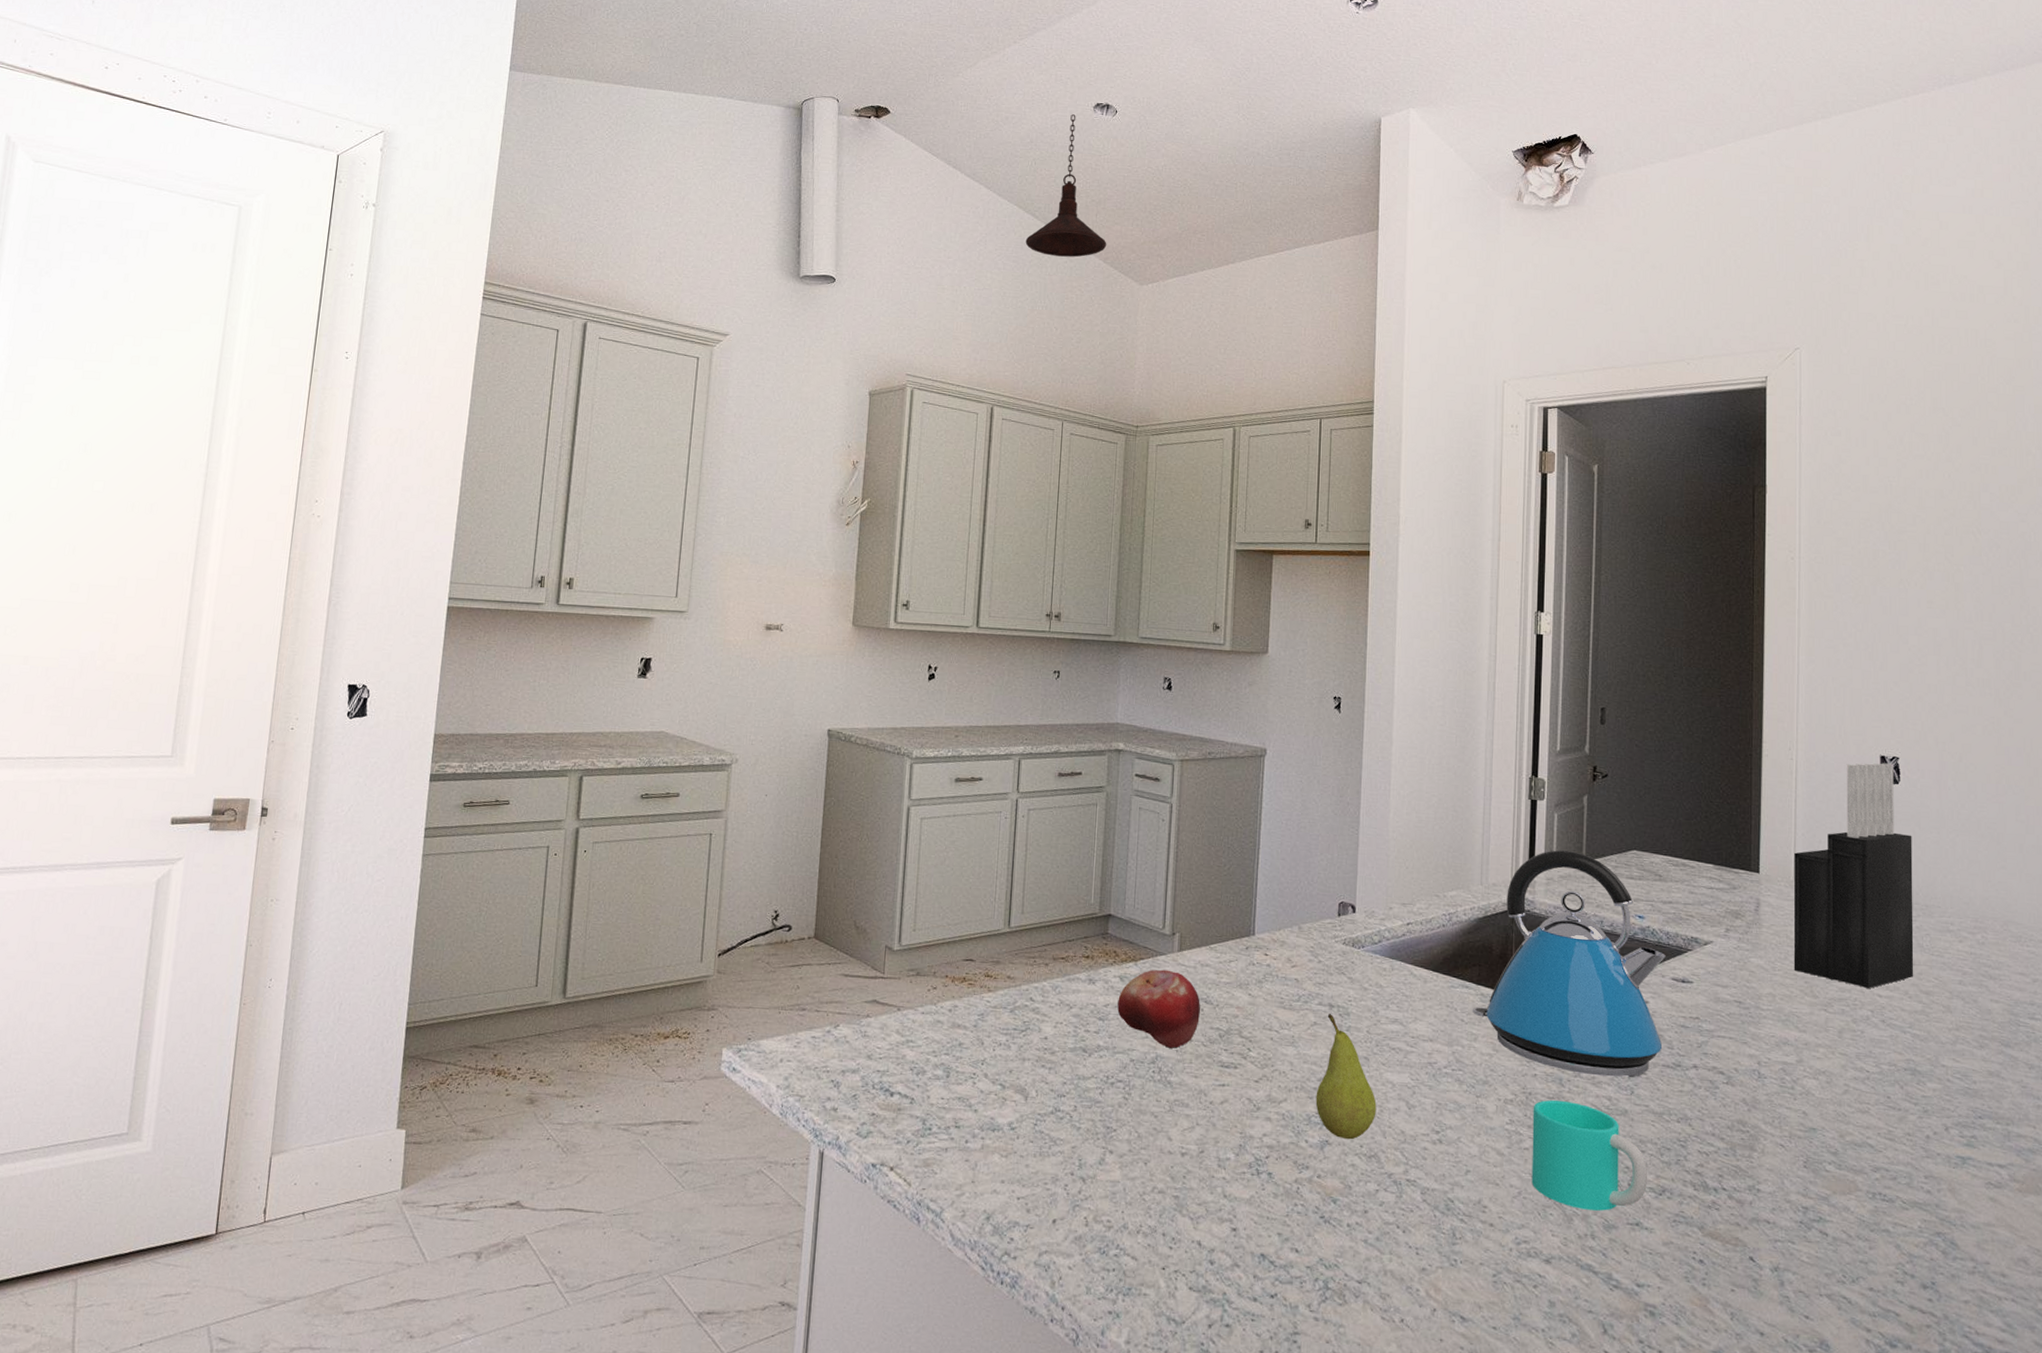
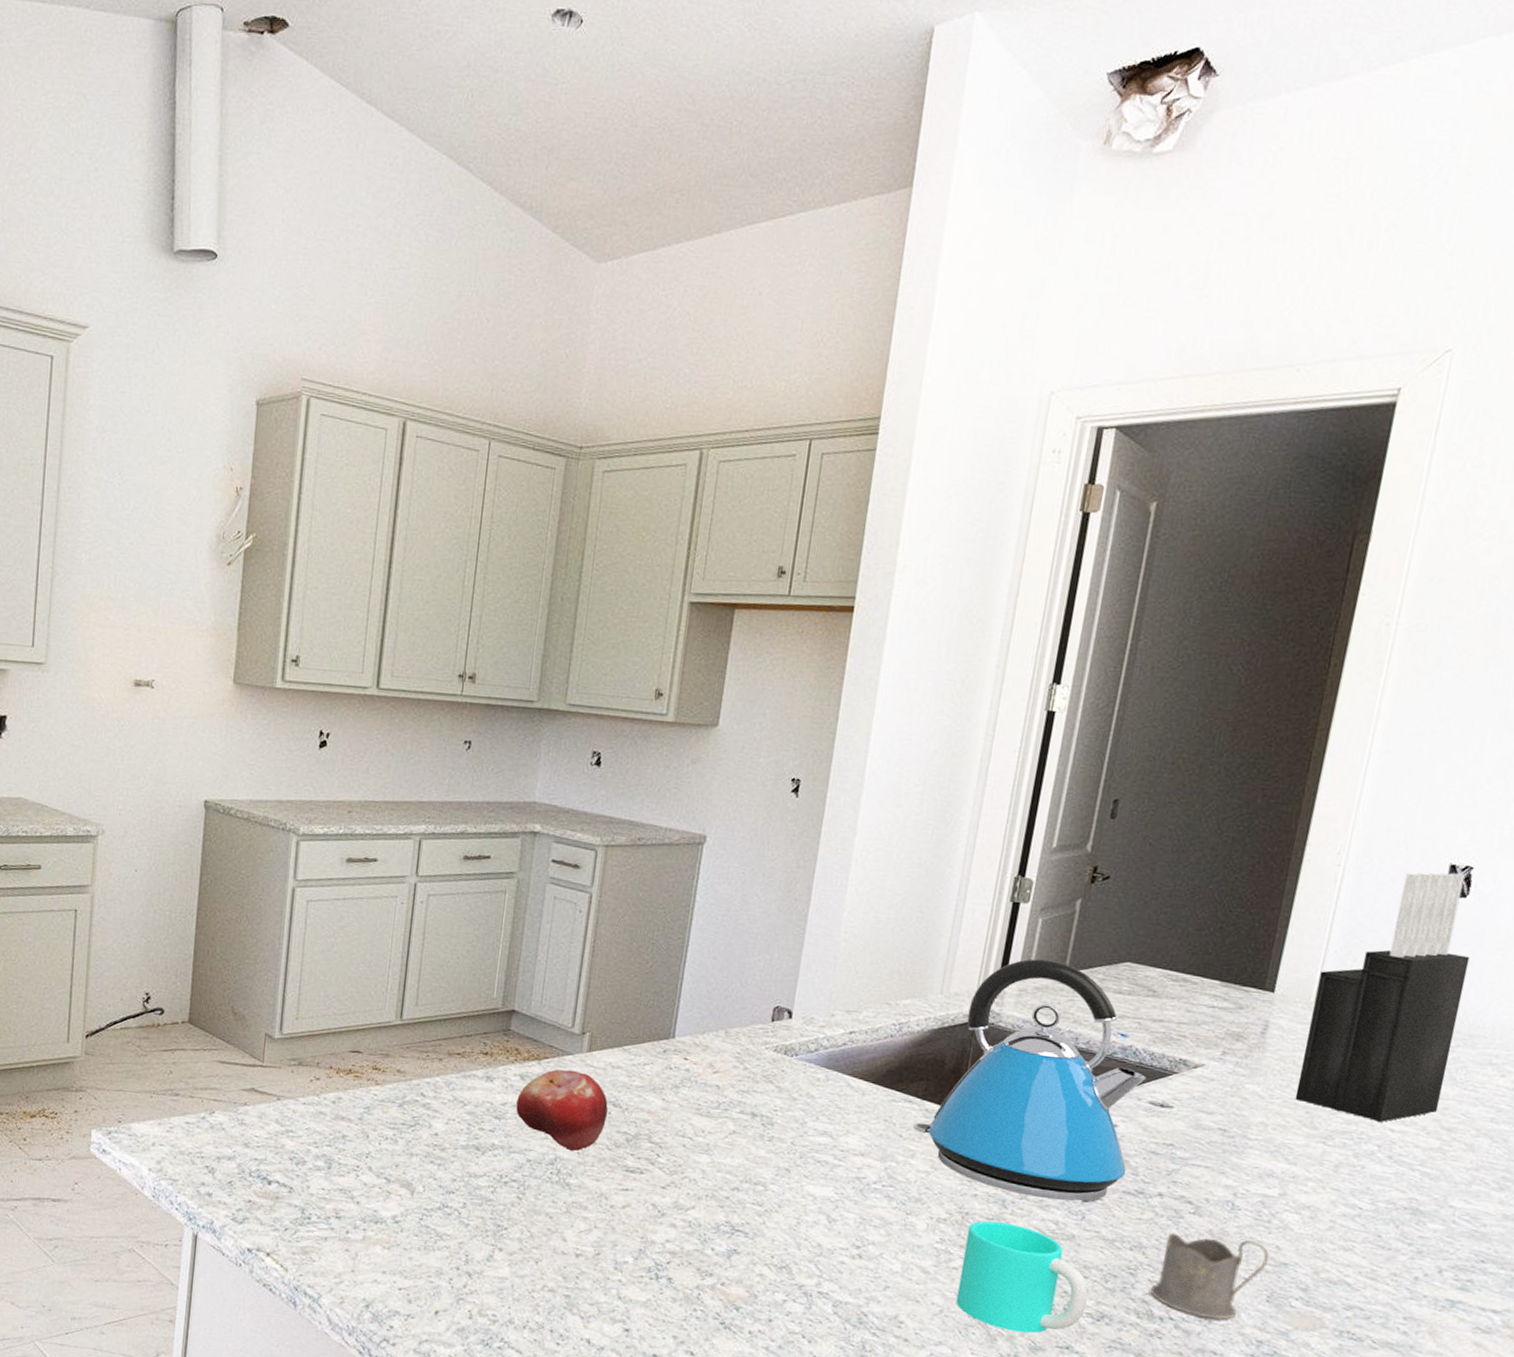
pendant light: present [1025,114,1107,258] -> none [454,25,558,226]
fruit: present [1315,1014,1377,1140] -> none [726,1123,794,1250]
tea glass holder: none [1702,1103,1799,1188] -> present [1151,1232,1270,1320]

